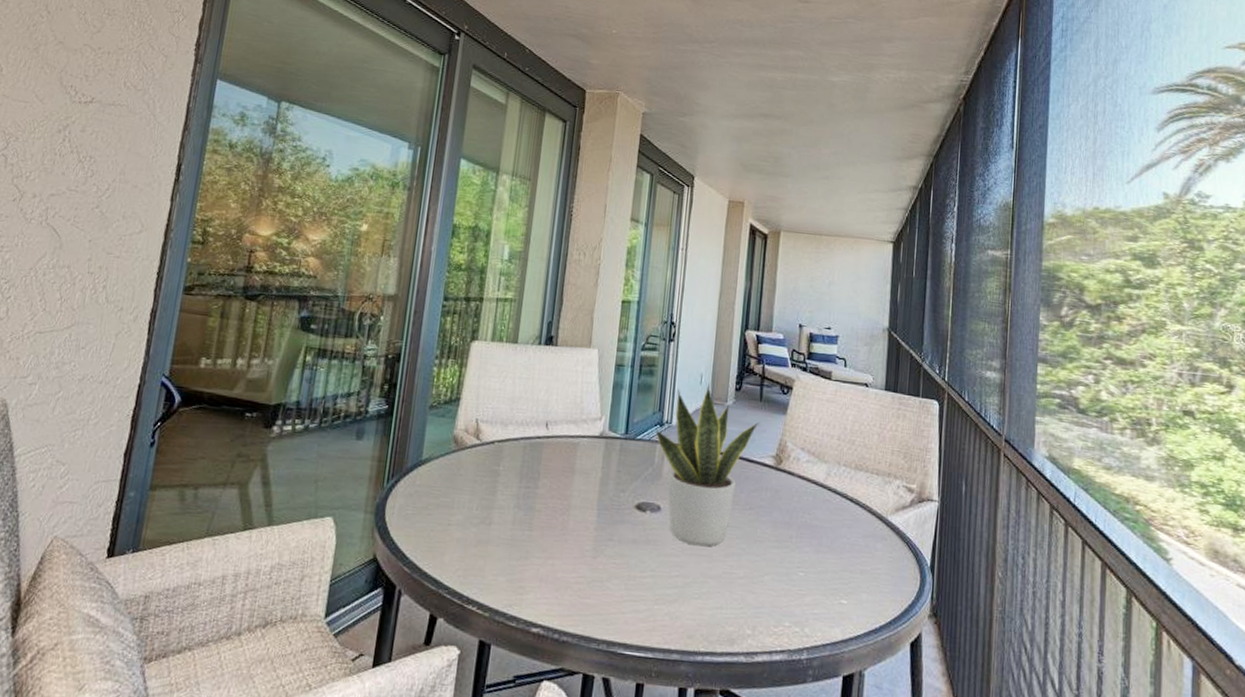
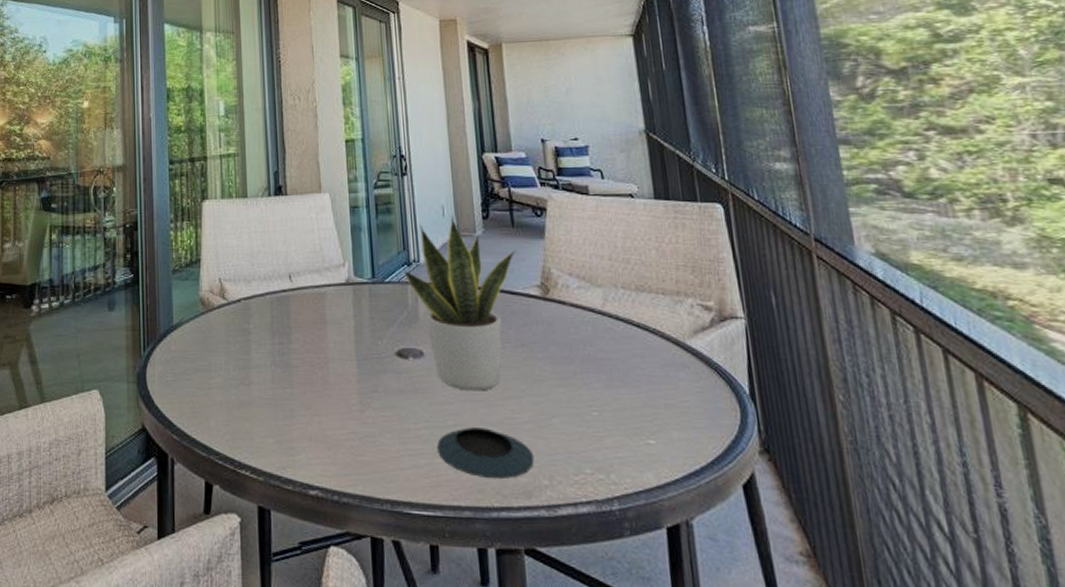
saucer: none [658,579,743,628] -> present [437,427,535,480]

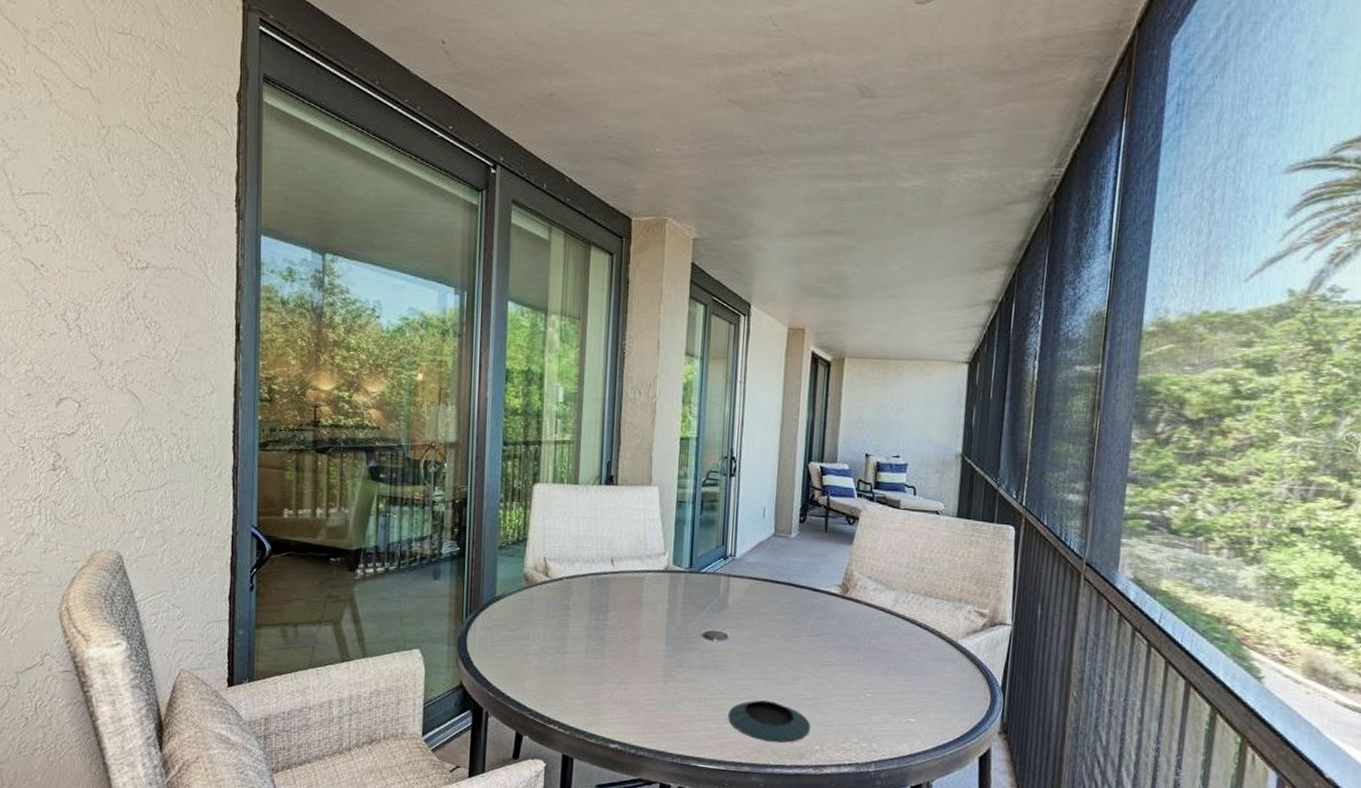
potted plant: present [403,214,517,391] -> none [719,515,826,671]

